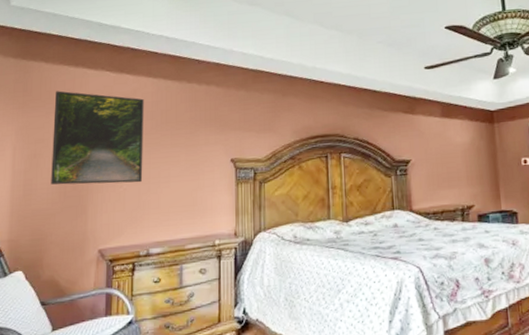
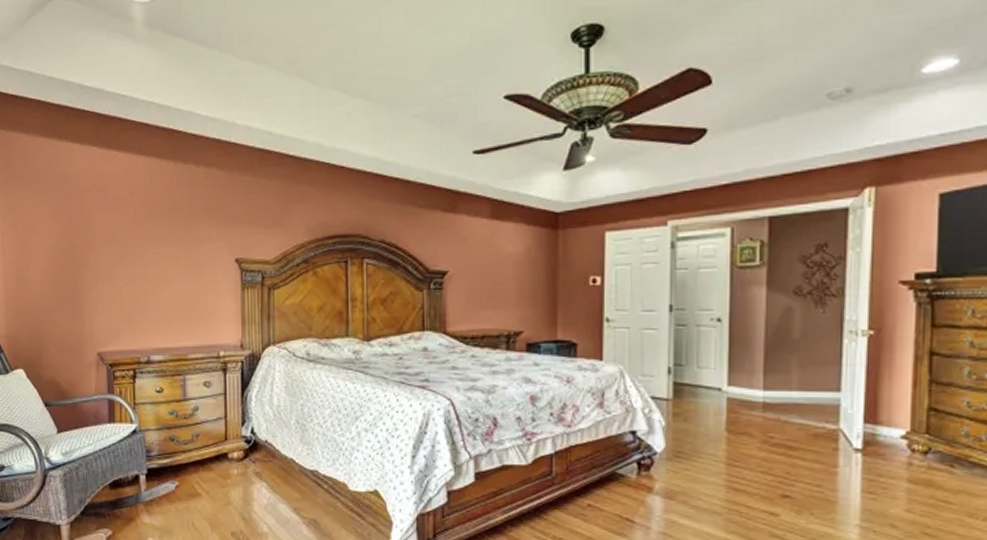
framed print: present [51,91,144,185] -> none [39,168,139,281]

